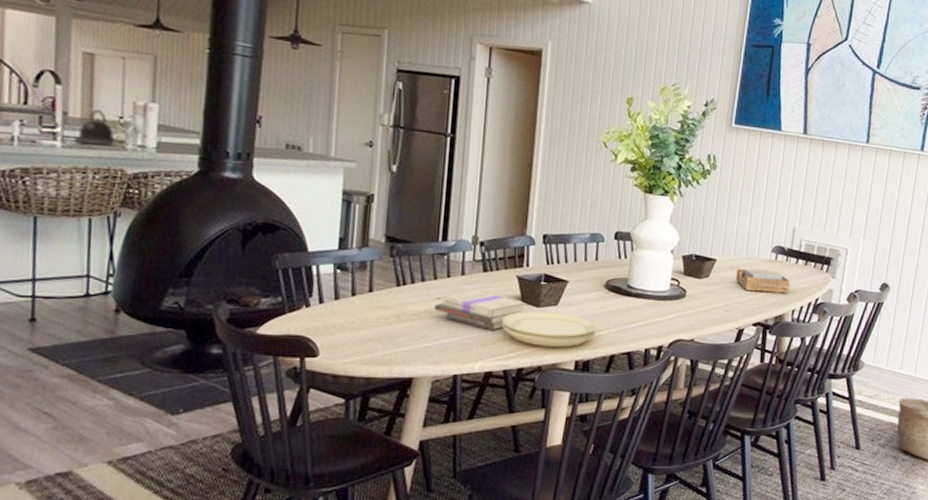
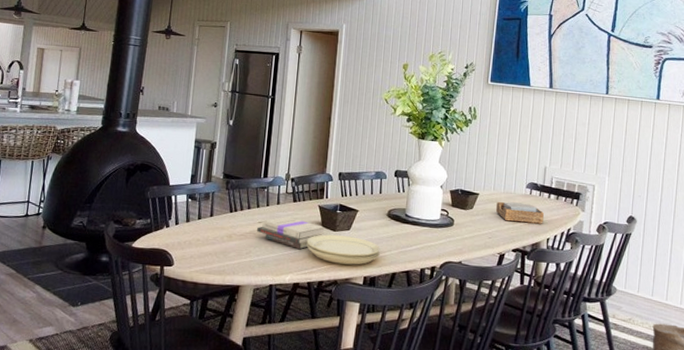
kettle: present [77,109,115,146] -> none [29,86,52,111]

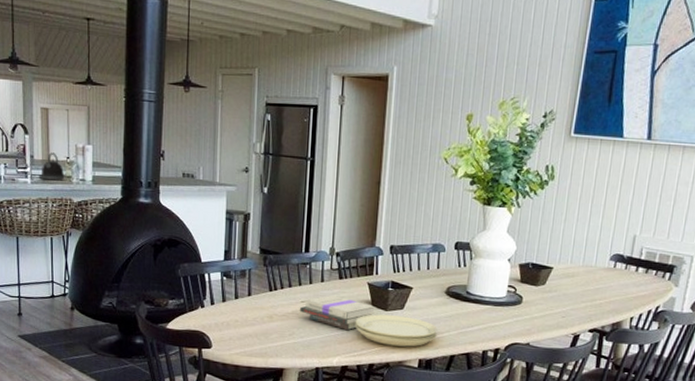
kettle: none [29,86,52,111] -> present [41,152,65,181]
napkin holder: present [495,201,544,224] -> none [571,276,629,301]

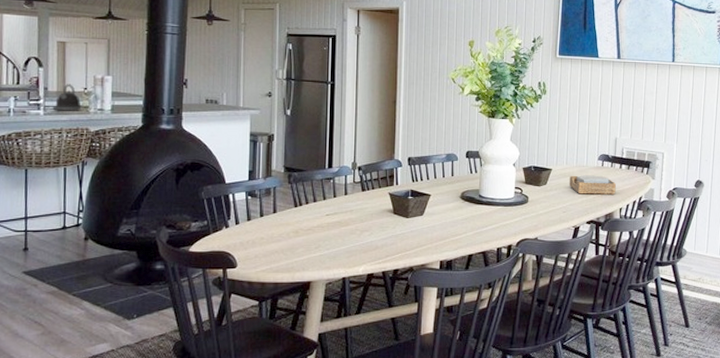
books: present [299,295,375,331] -> none [324,206,397,240]
plate: present [355,314,438,347] -> none [378,222,455,250]
napkin holder: none [571,276,629,301] -> present [569,175,616,195]

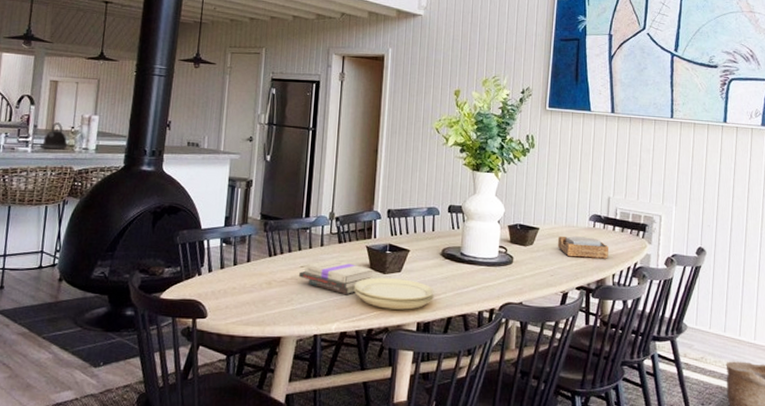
books: none [324,206,397,240] -> present [298,259,374,295]
plate: none [378,222,455,250] -> present [353,277,434,310]

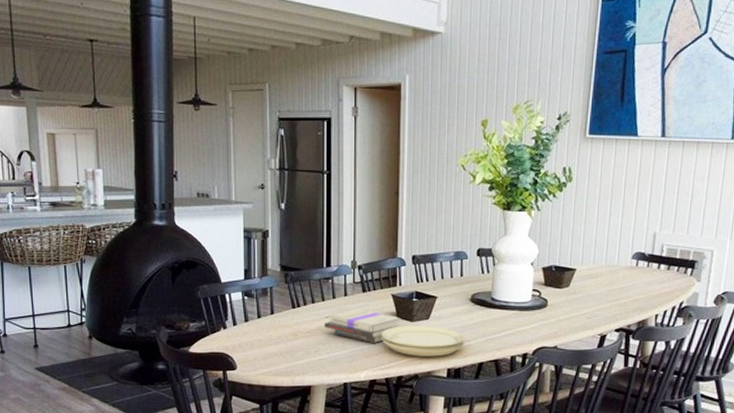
kettle: present [42,122,68,150] -> none [50,178,76,207]
napkin holder: present [557,235,608,259] -> none [595,276,652,299]

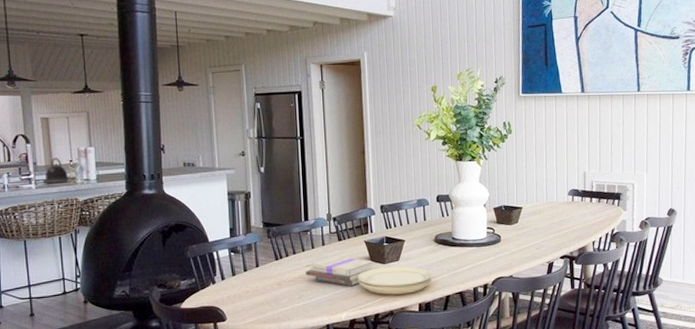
kettle: none [50,178,76,207] -> present [45,157,69,184]

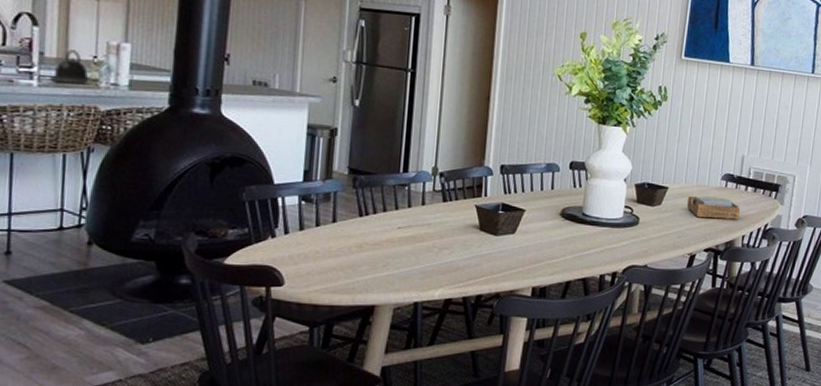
books: present [305,256,374,287] -> none [395,219,484,259]
plate: present [357,266,432,295] -> none [460,240,552,274]
napkin holder: none [540,210,588,230] -> present [686,195,740,220]

